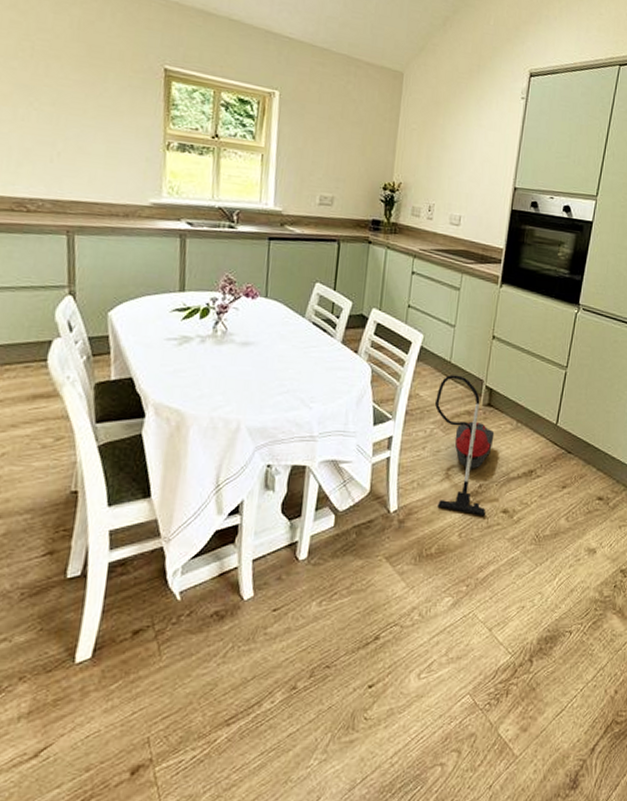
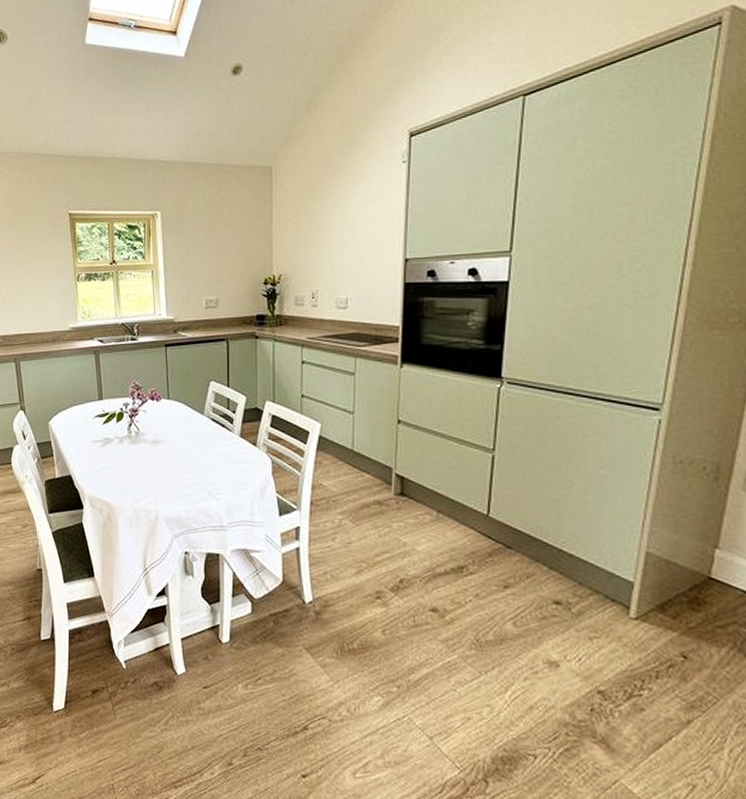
vacuum cleaner: present [434,375,495,517] -> none [340,463,412,614]

